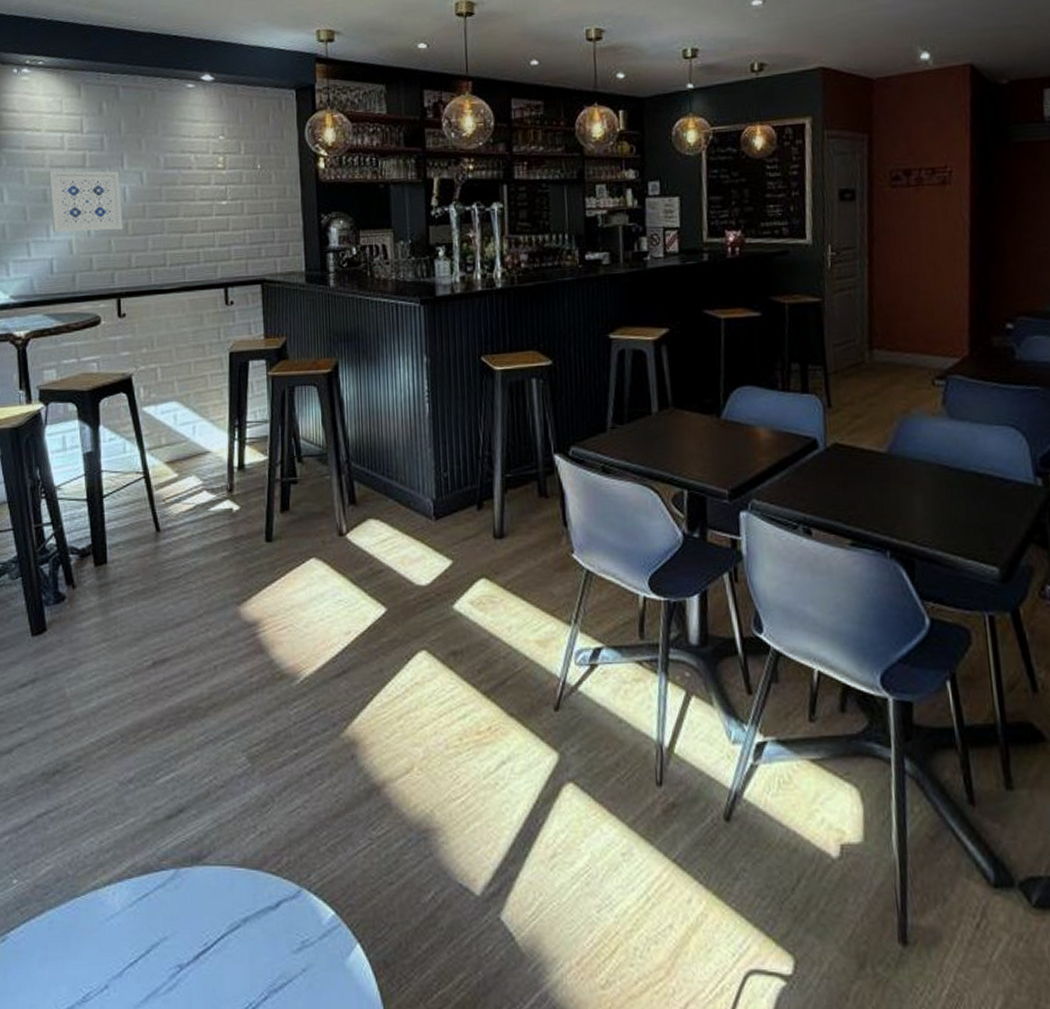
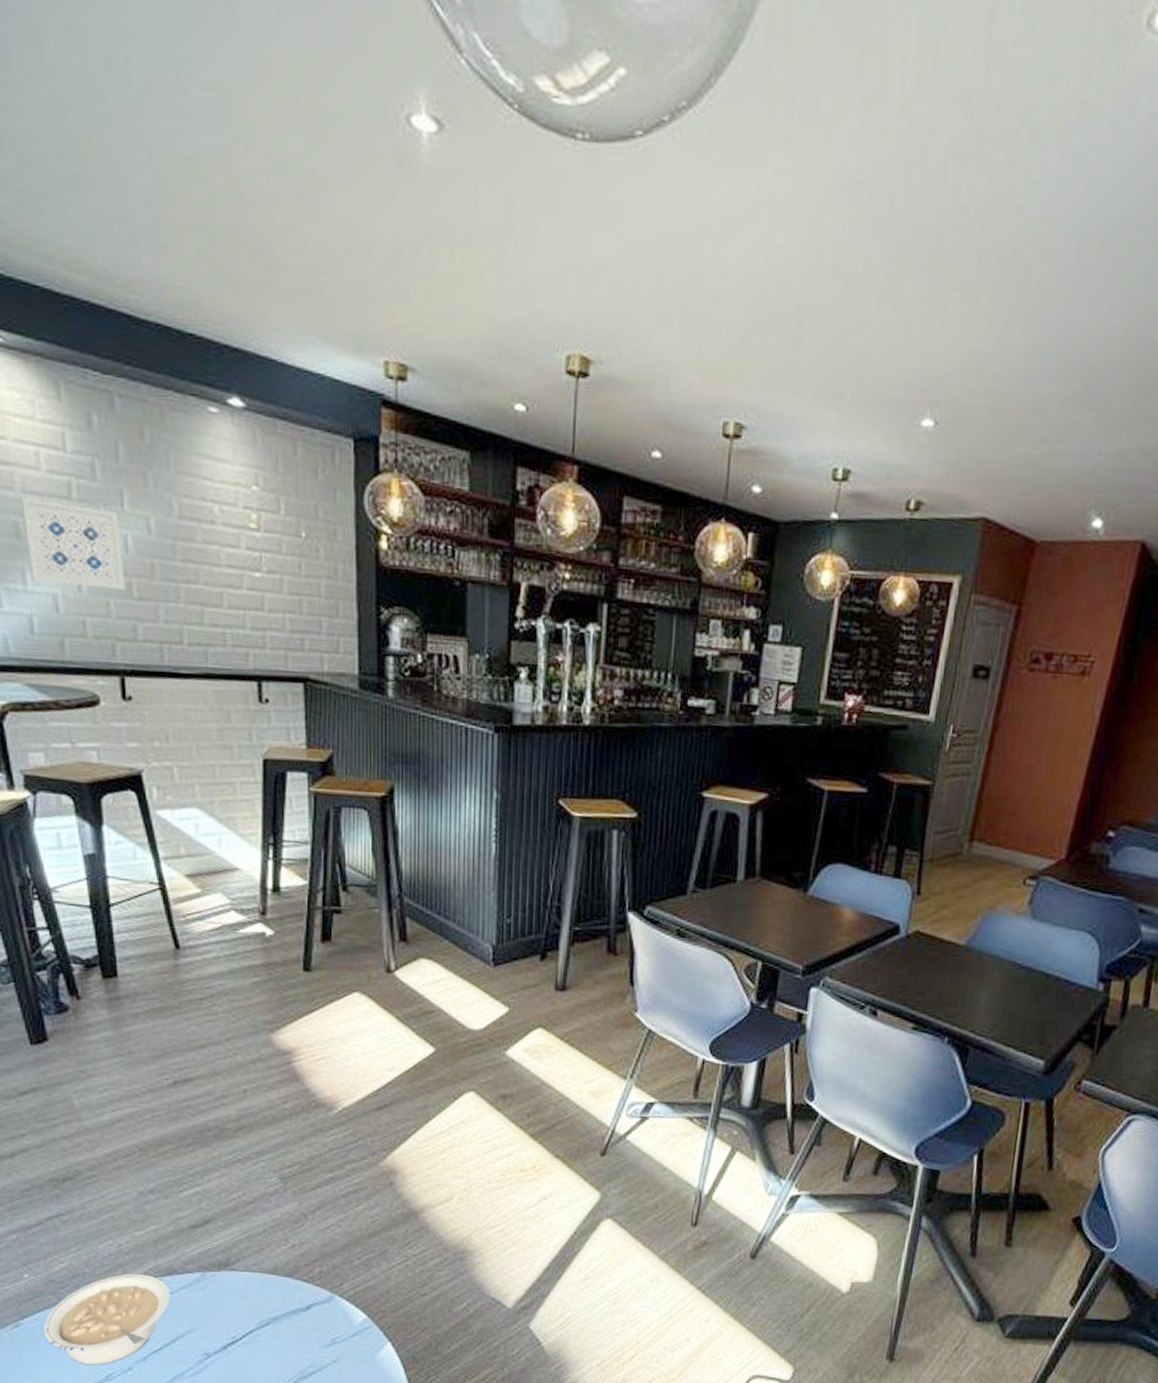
legume: none [28,874,146,984] -> present [44,1273,171,1365]

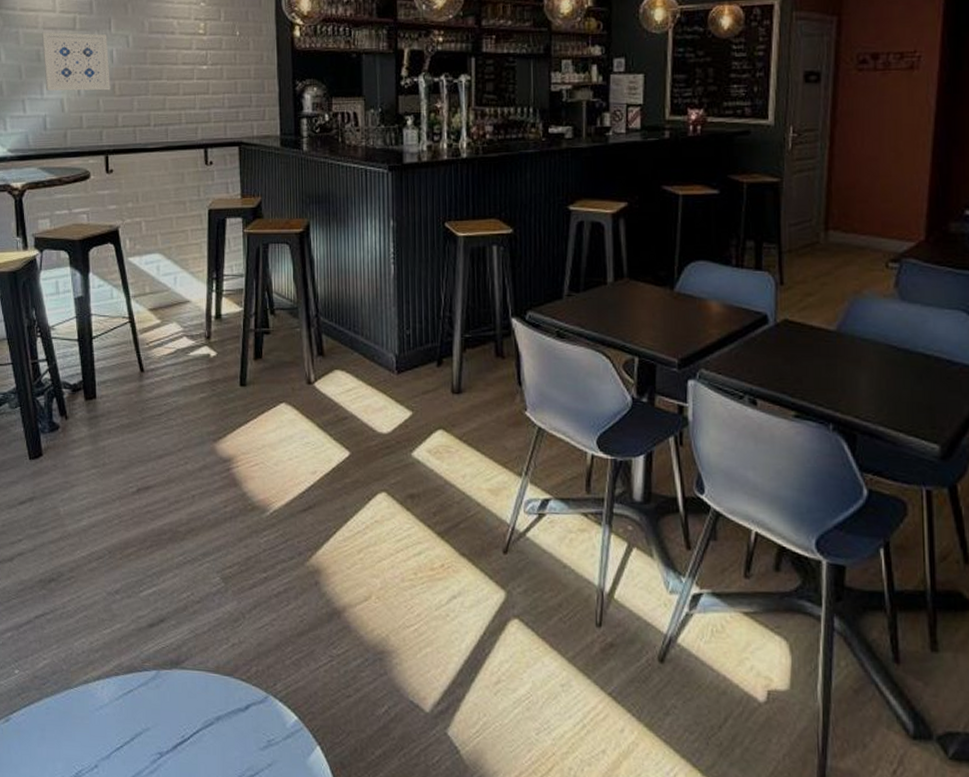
legume: present [44,1273,171,1365] -> none [28,671,131,762]

